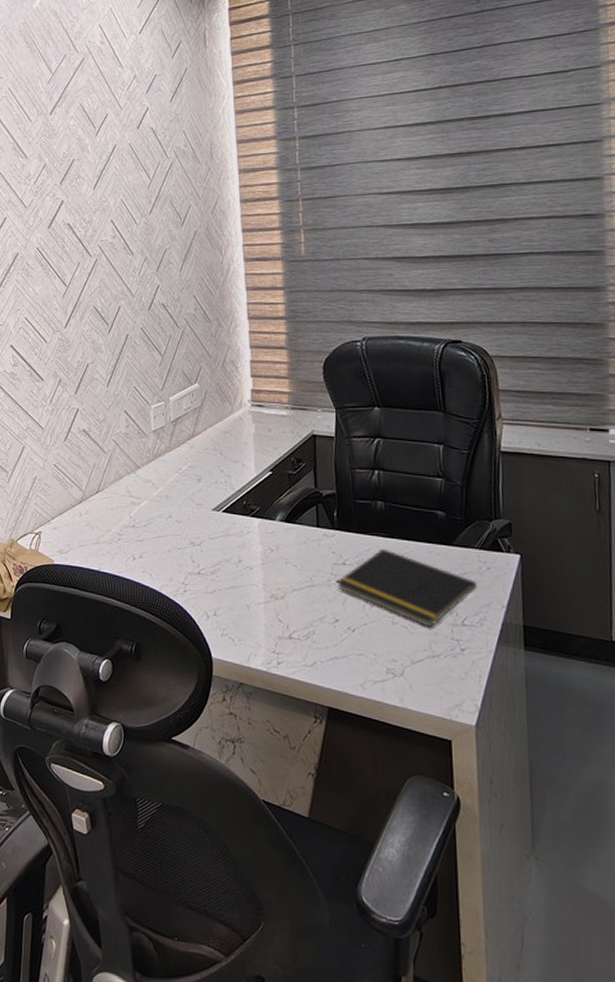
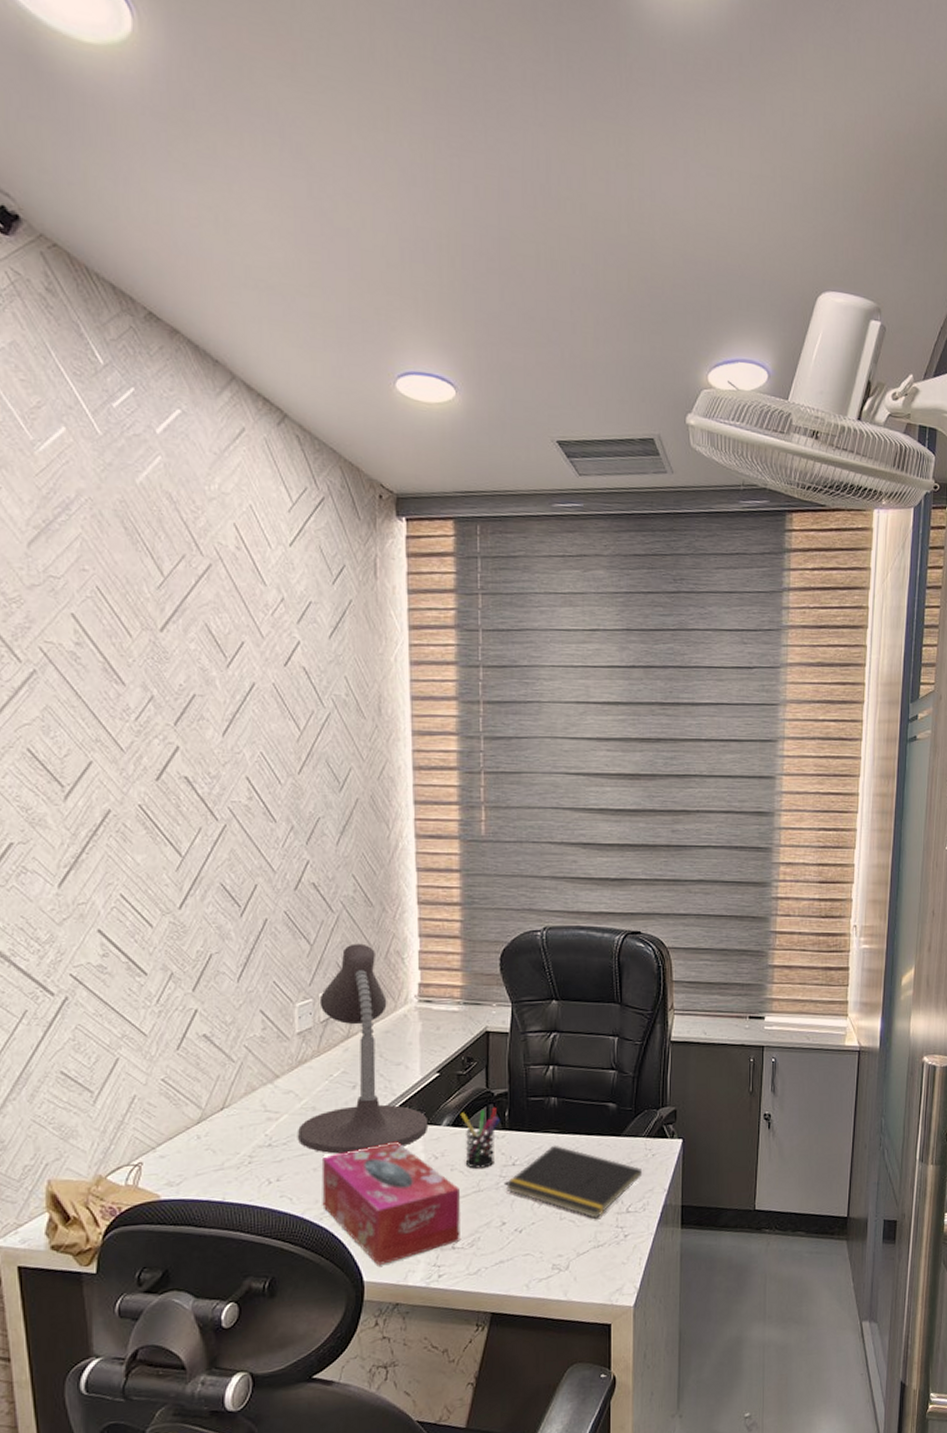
desk lamp: none [155,354,263,539] -> present [298,943,427,1154]
tissue box: none [174,531,296,644] -> present [321,1141,460,1265]
pen holder: none [292,508,329,564] -> present [460,1108,500,1169]

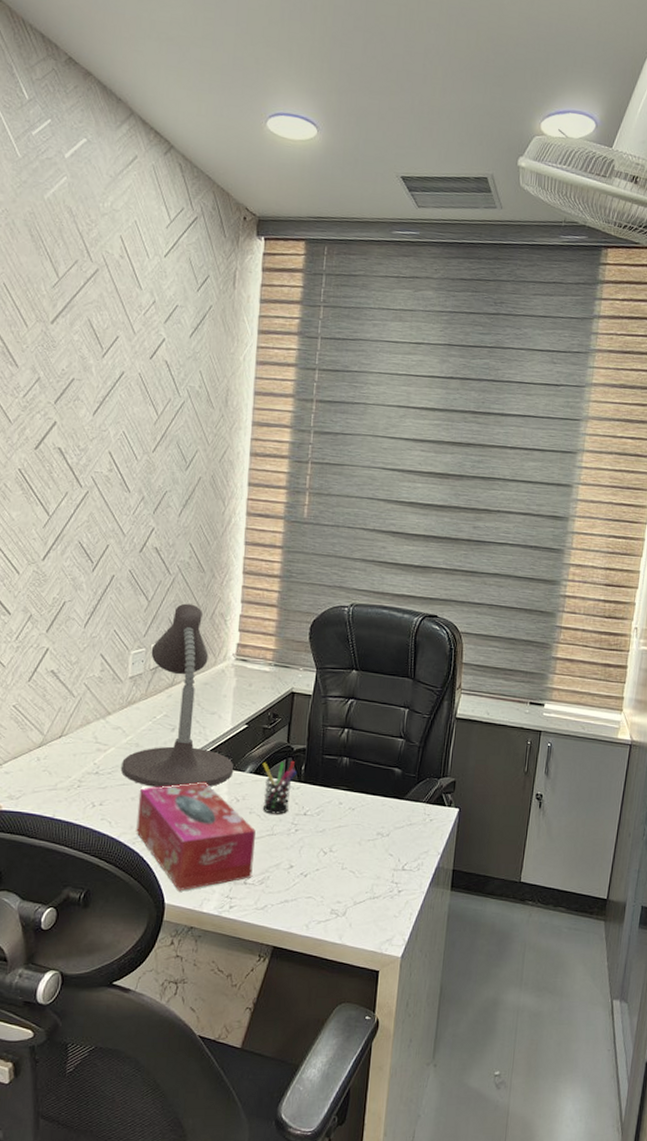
notepad: present [505,1145,643,1219] -> none [295,800,420,872]

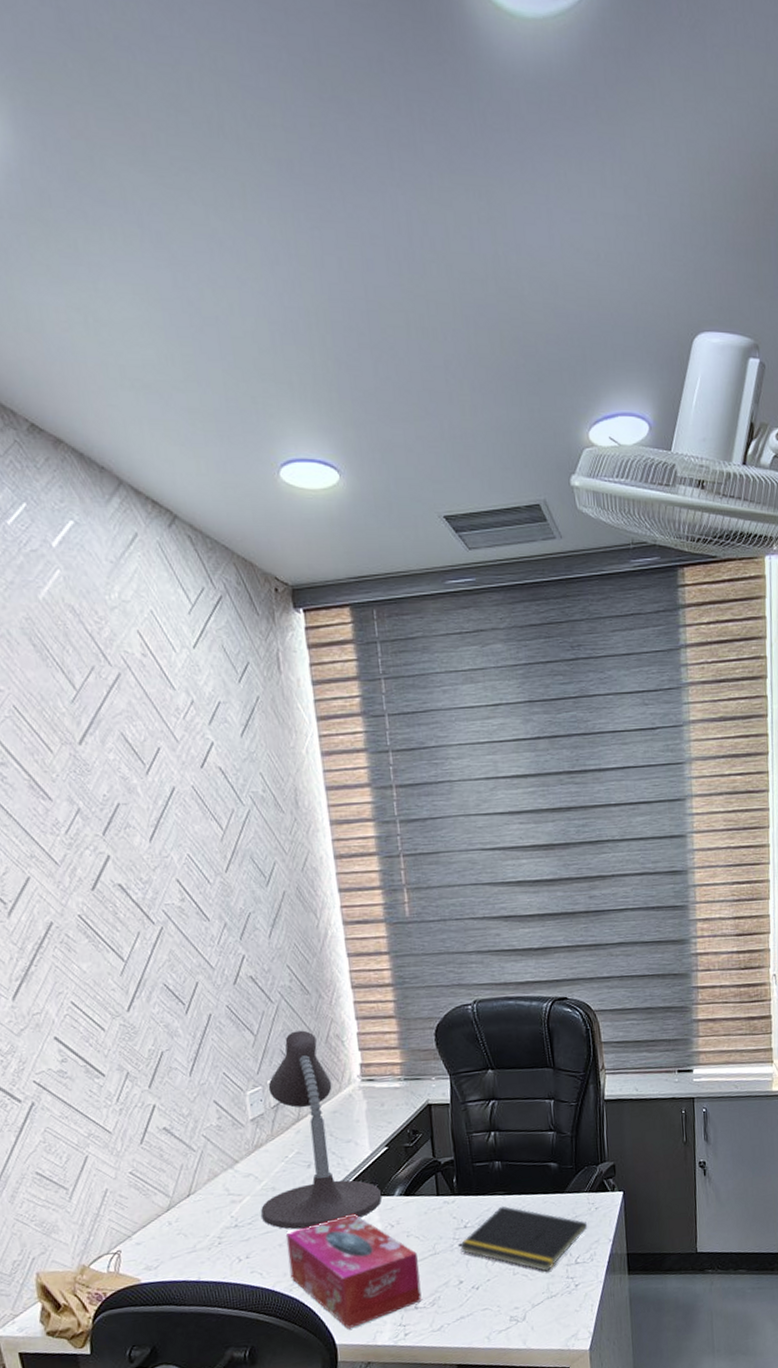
pen holder: present [262,761,296,814] -> none [411,1175,449,1233]
notepad: none [295,800,420,872] -> present [459,1205,588,1272]

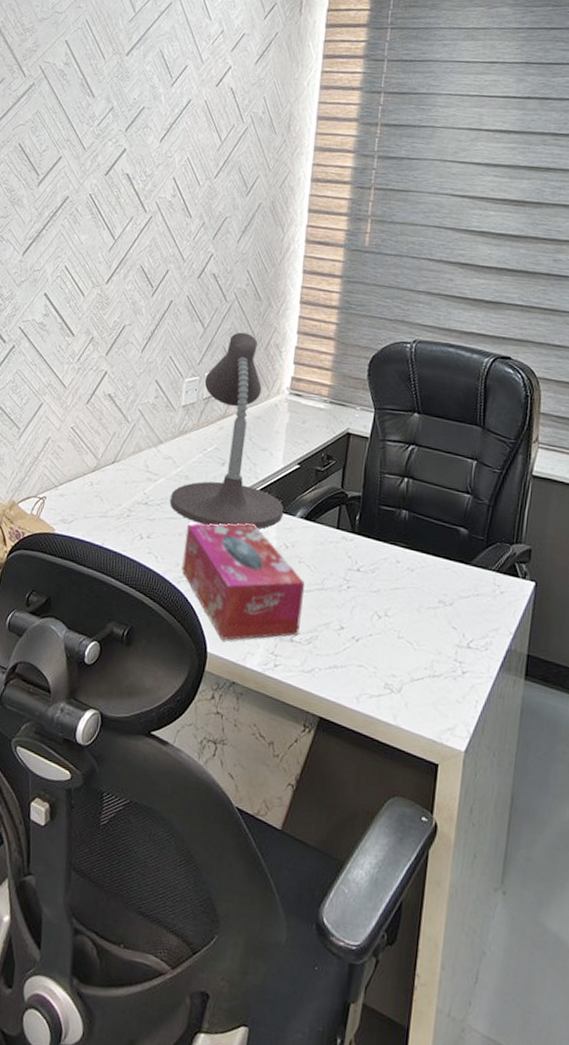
notepad: present [459,1205,588,1272] -> none [347,559,489,646]

